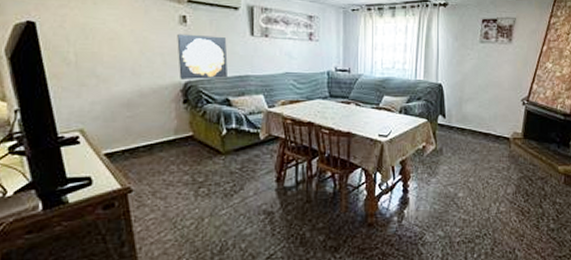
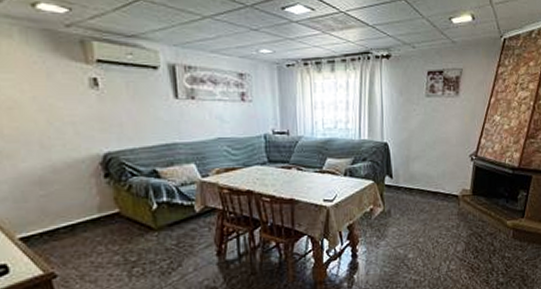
wall art: present [177,33,228,79] -> none [89,99,152,151]

